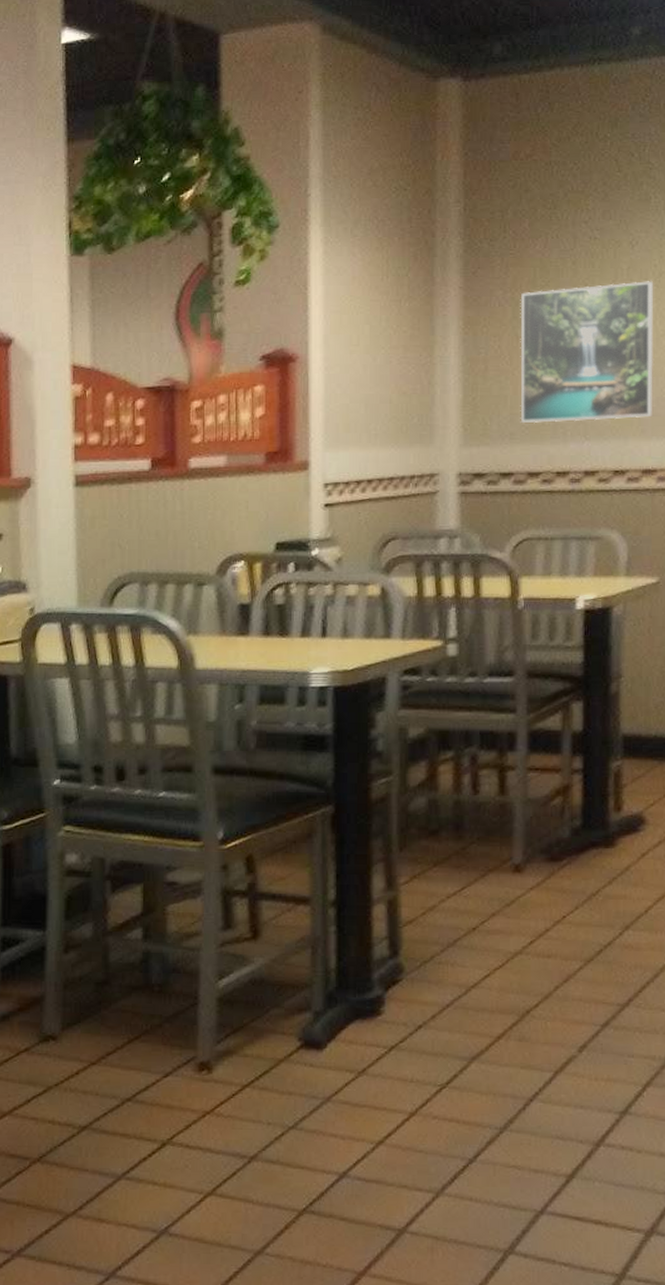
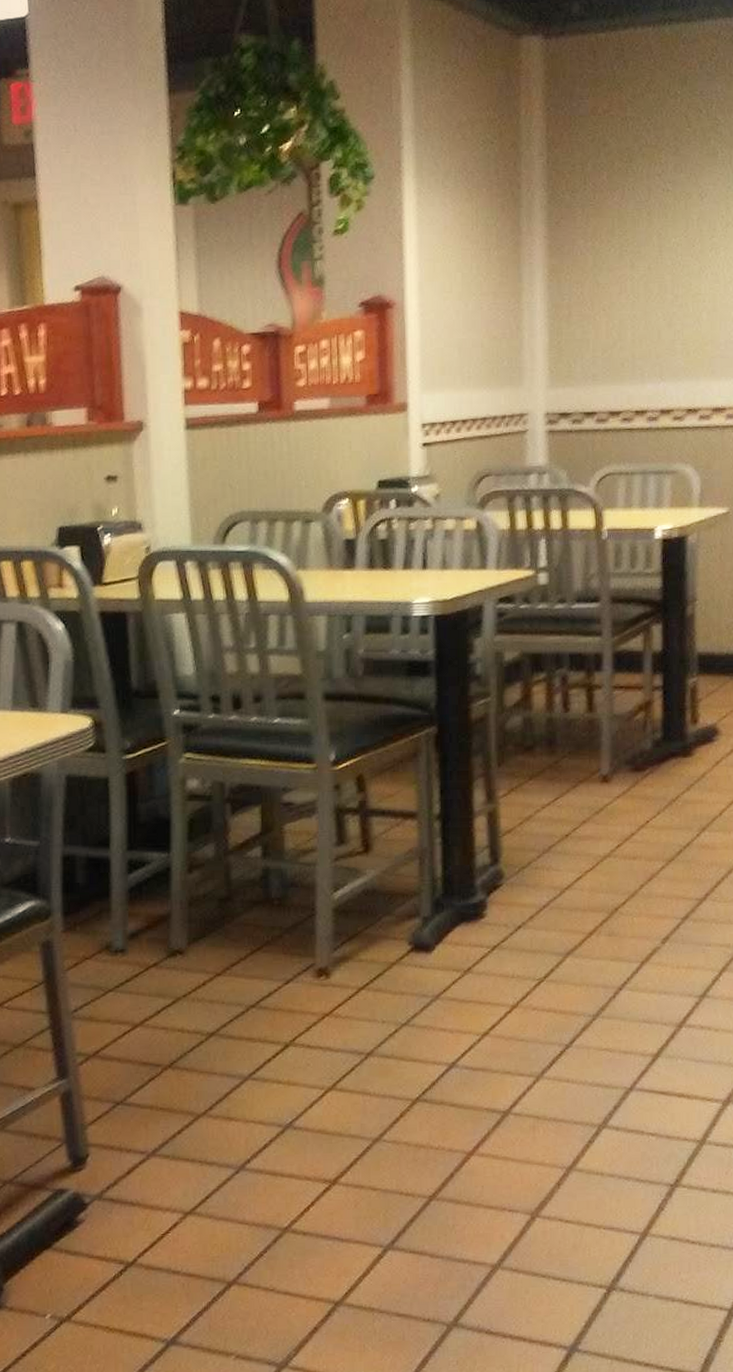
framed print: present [520,280,654,424] -> none [600,230,723,366]

